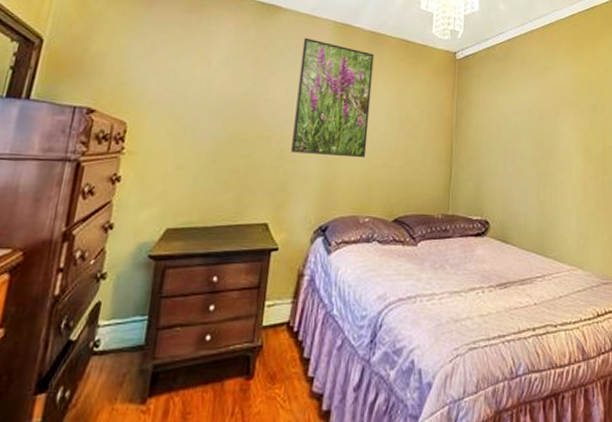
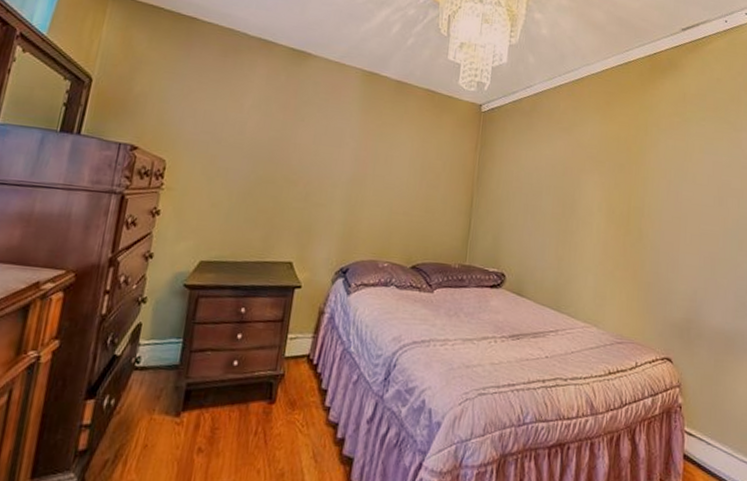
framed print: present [291,37,374,158] -> none [316,85,400,206]

